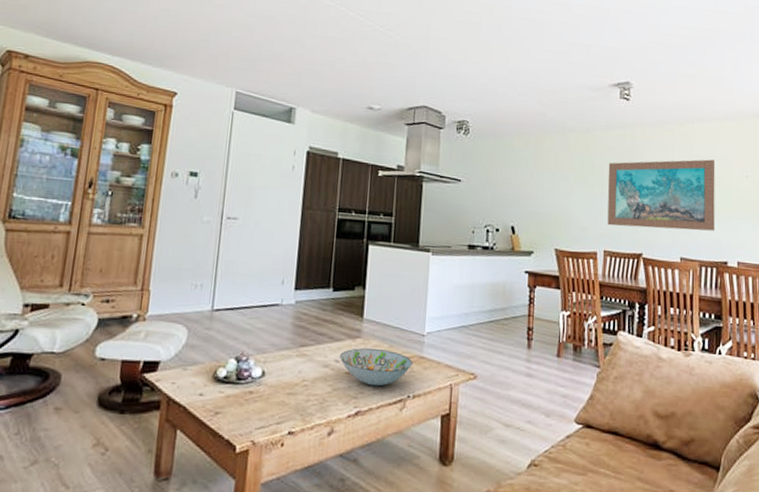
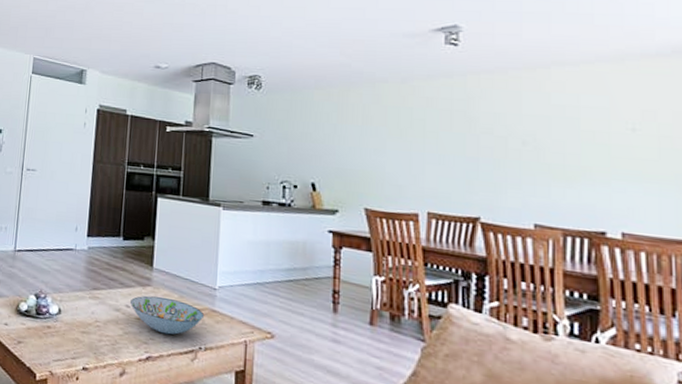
wall art: present [607,159,715,231] -> none [431,109,585,195]

